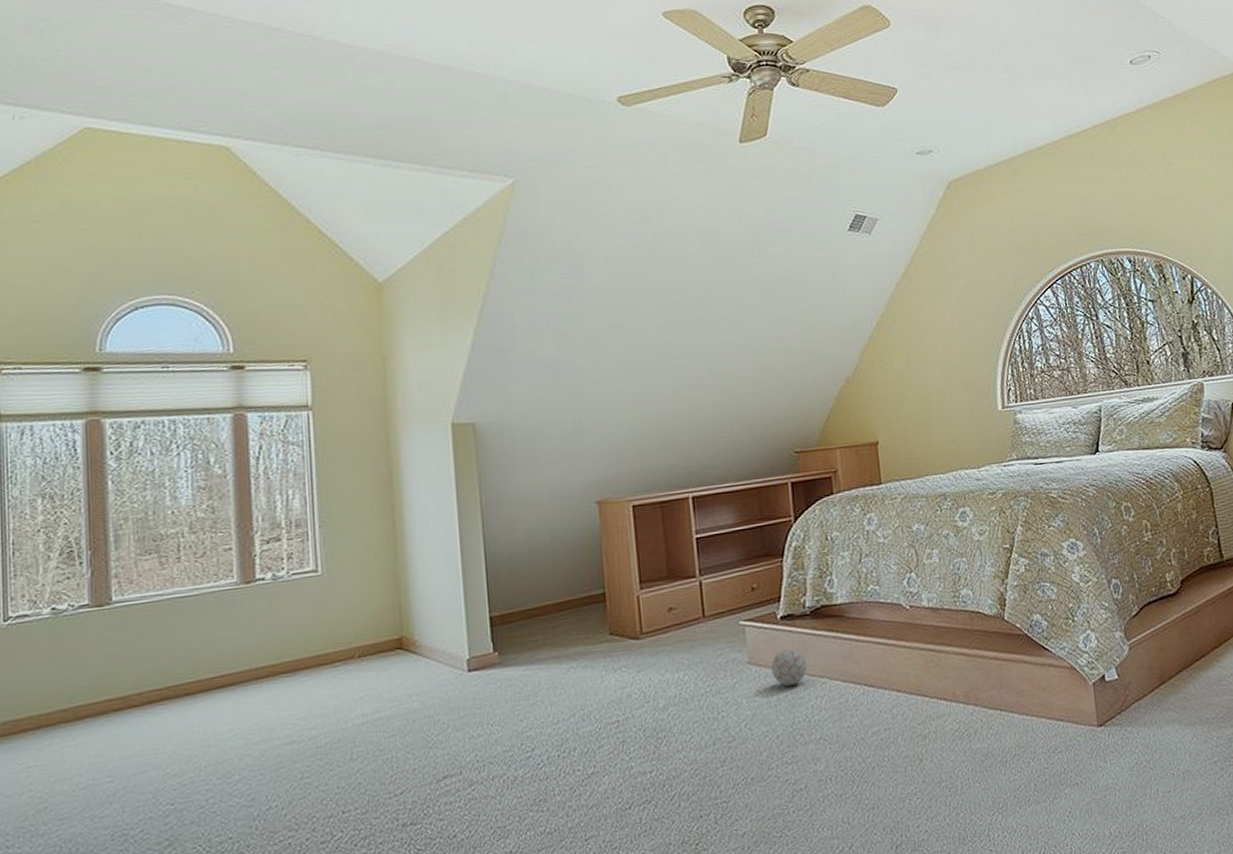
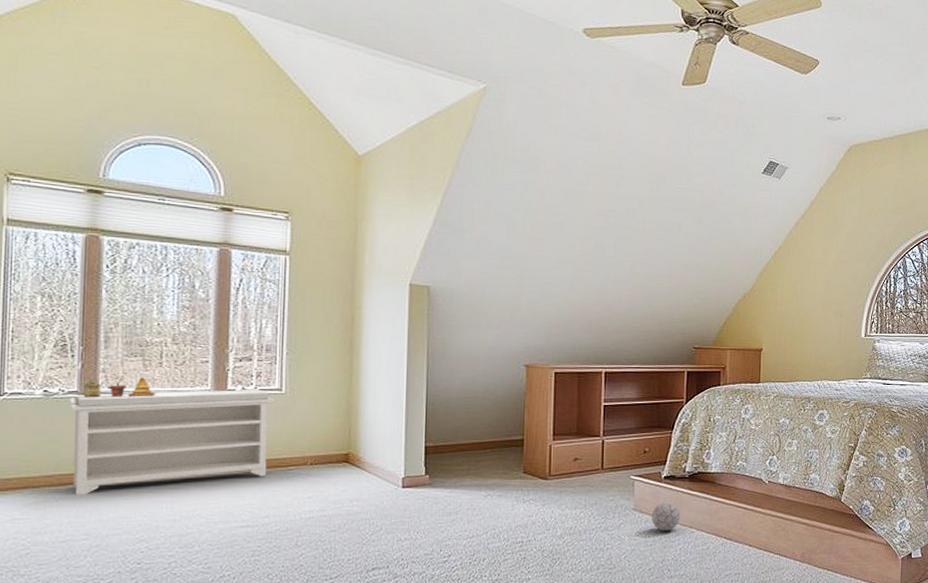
bench: none [79,573,310,729] -> present [68,389,274,495]
potted plant: none [89,576,176,611] -> present [79,374,156,398]

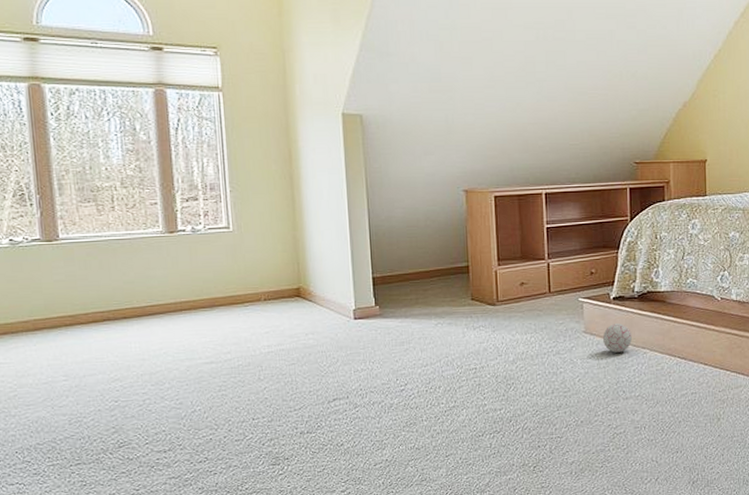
bench: present [68,389,274,495] -> none [33,228,224,339]
potted plant: present [79,374,156,398] -> none [40,220,112,245]

